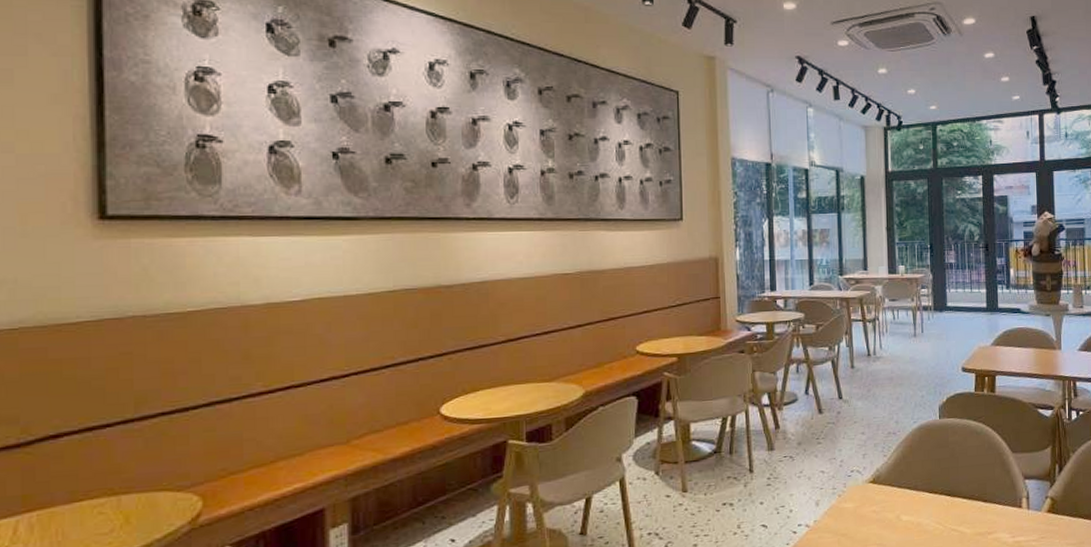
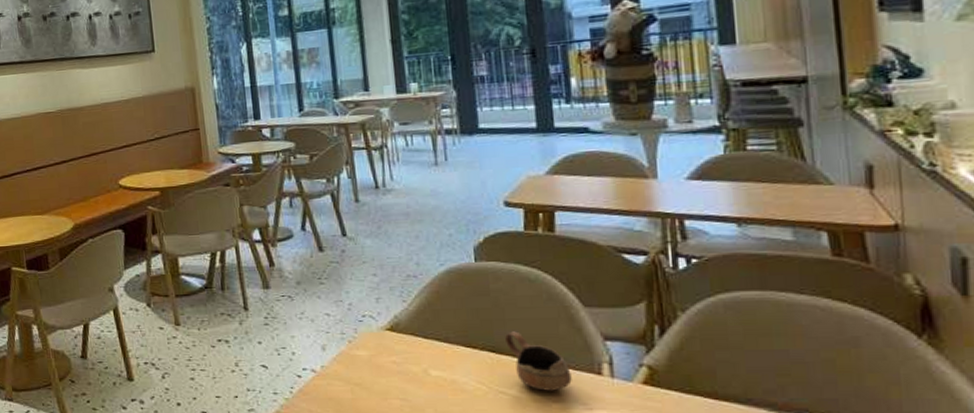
cup: none [957,476,1002,525] -> present [504,331,572,391]

